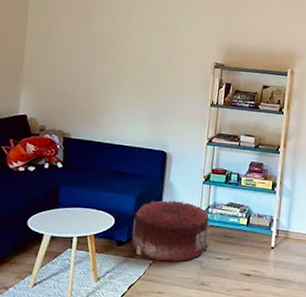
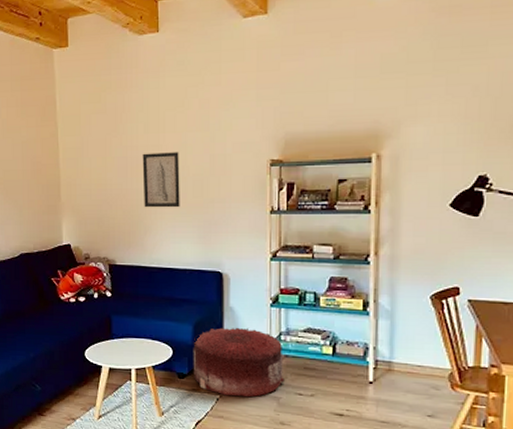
wall art: none [104,41,141,93] -> present [142,152,180,208]

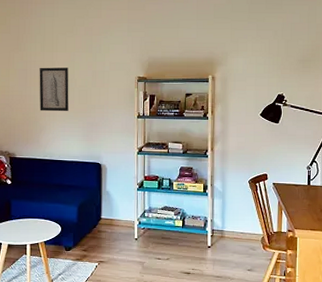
pouf: present [193,327,285,398] -> none [77,207,147,264]

